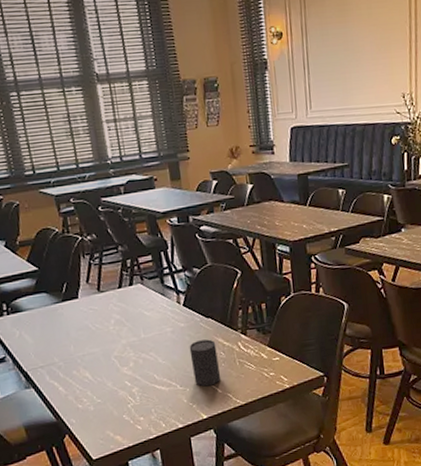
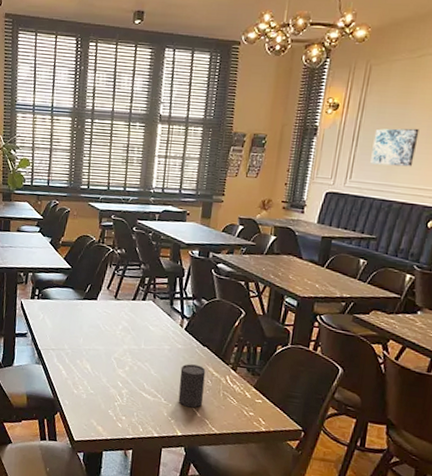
wall art: none [323,46,366,90] -> present [370,128,420,167]

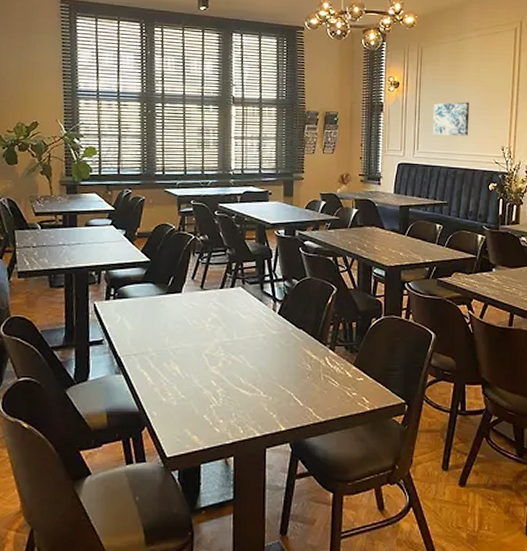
cup: present [178,364,206,408] -> none [277,350,305,397]

